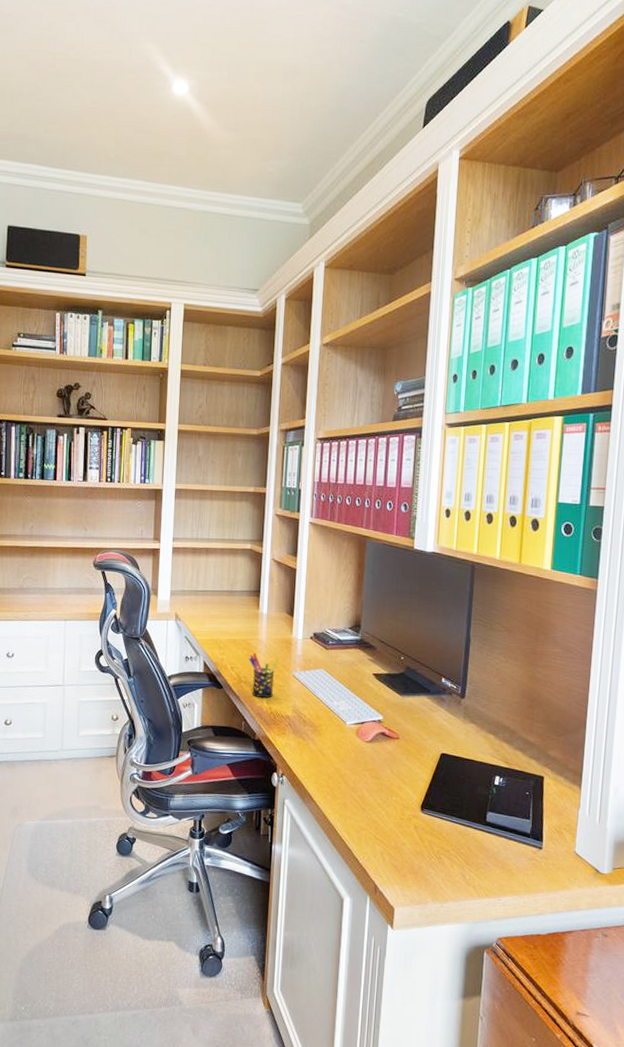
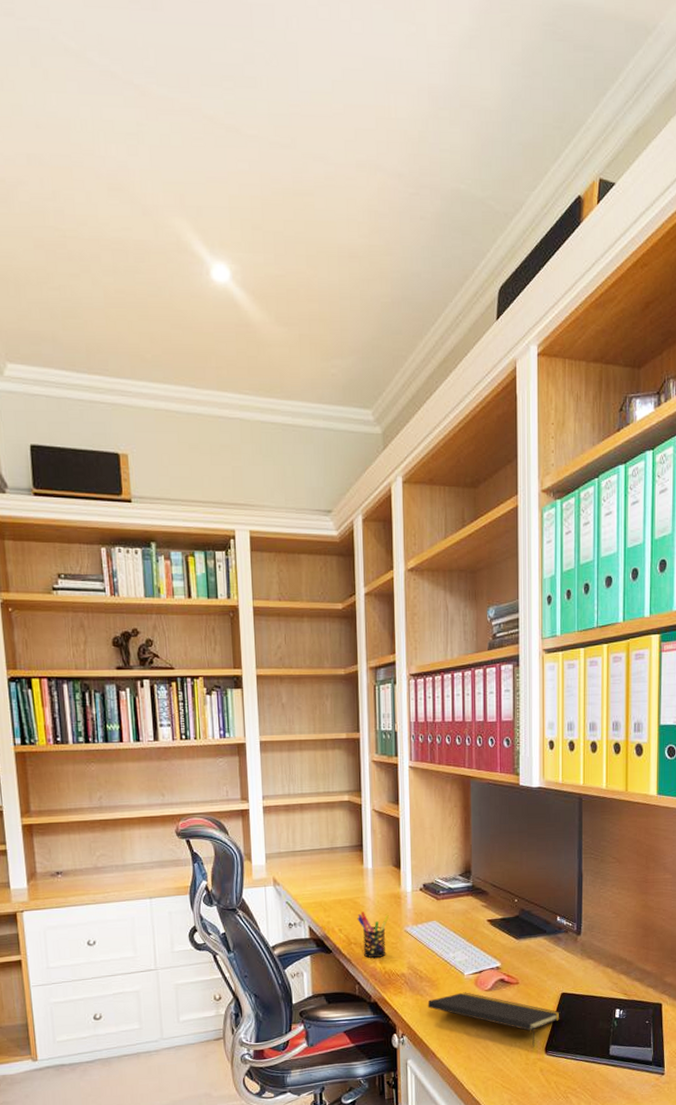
notepad: none [308,740,440,803] -> present [427,992,561,1047]

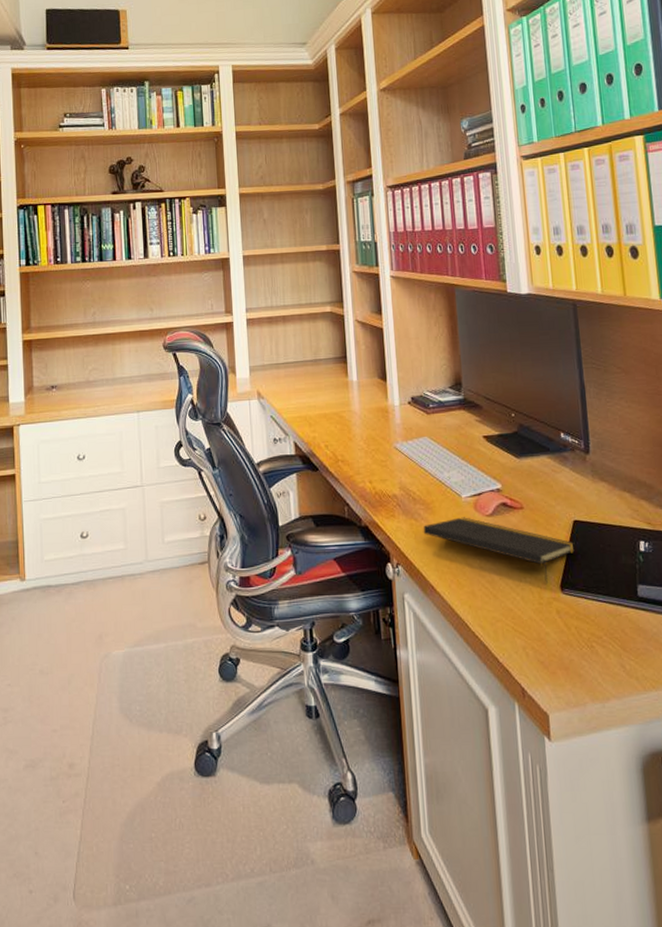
pen holder: present [357,912,390,958] -> none [343,427,378,477]

